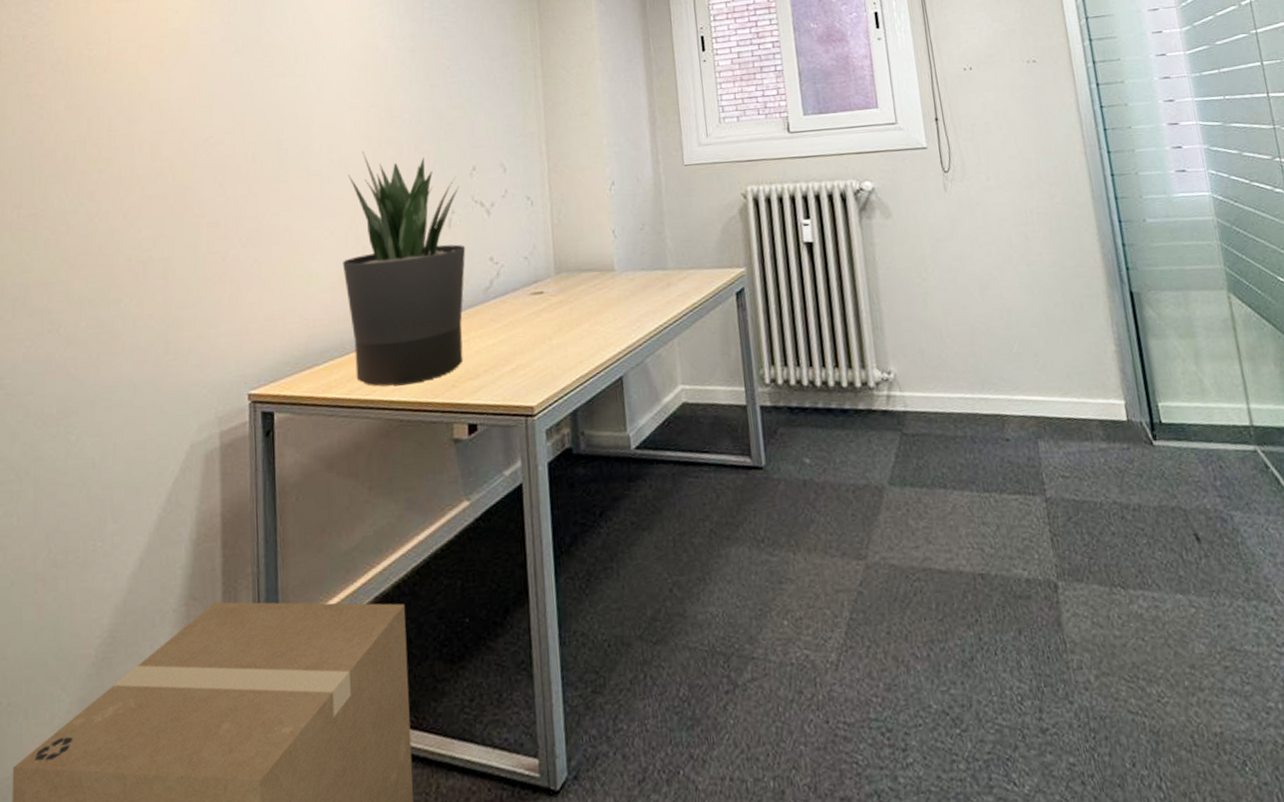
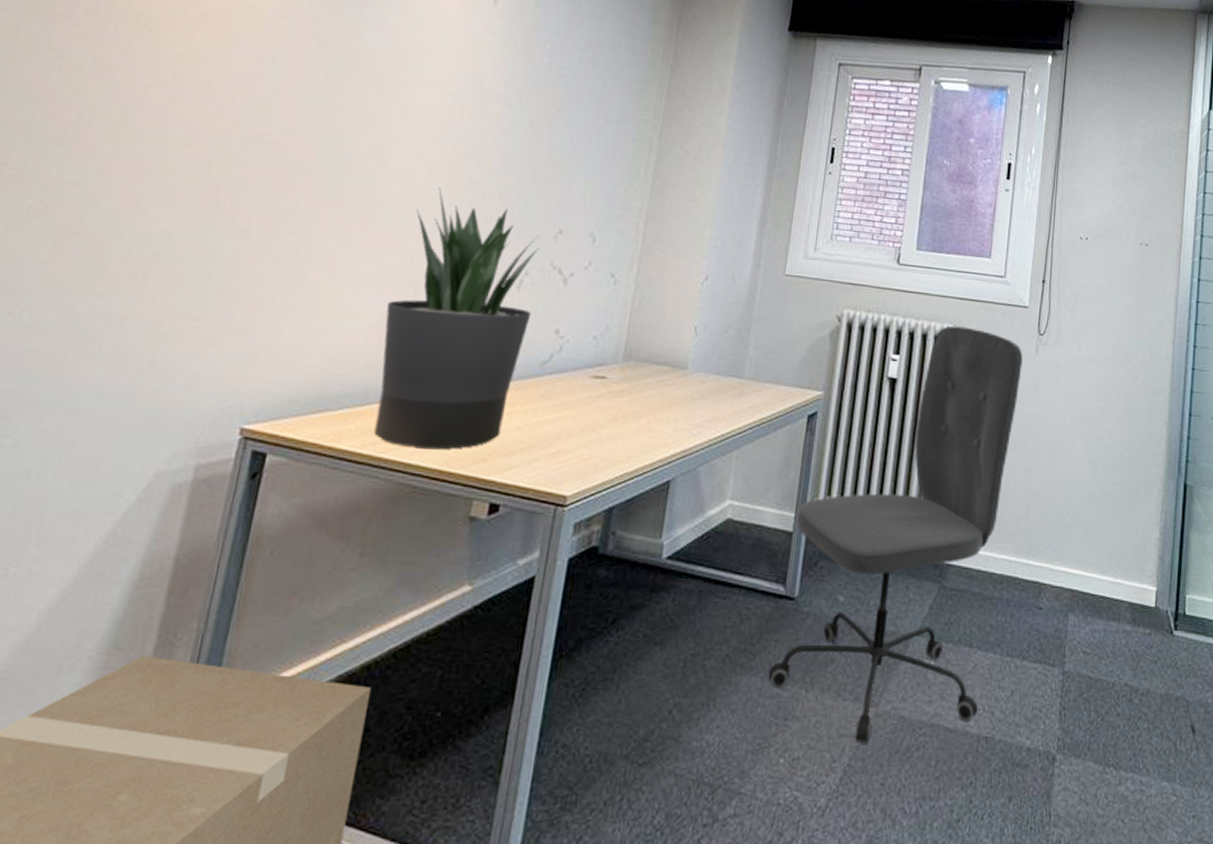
office chair: none [747,179,968,596] -> present [768,325,1023,744]

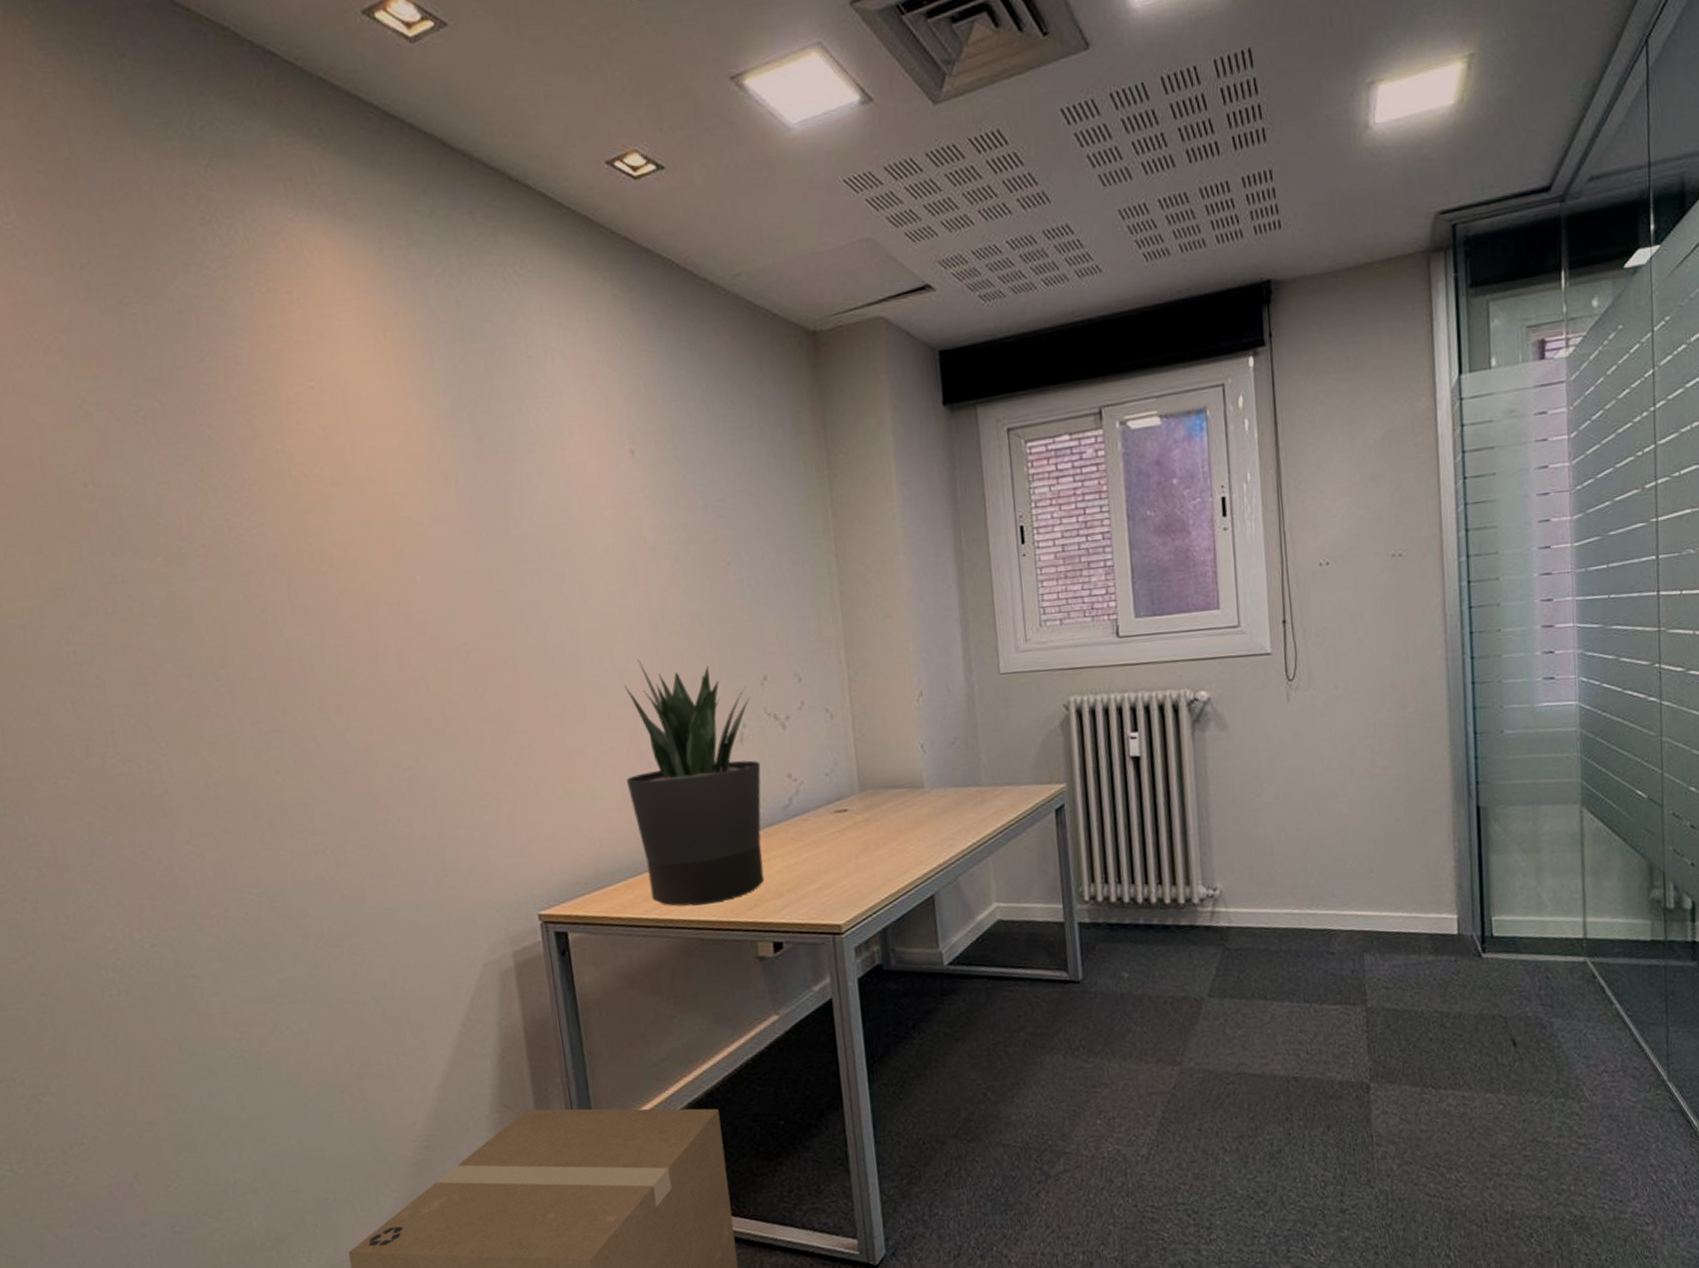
office chair: present [768,325,1023,744] -> none [1065,688,1284,1098]

